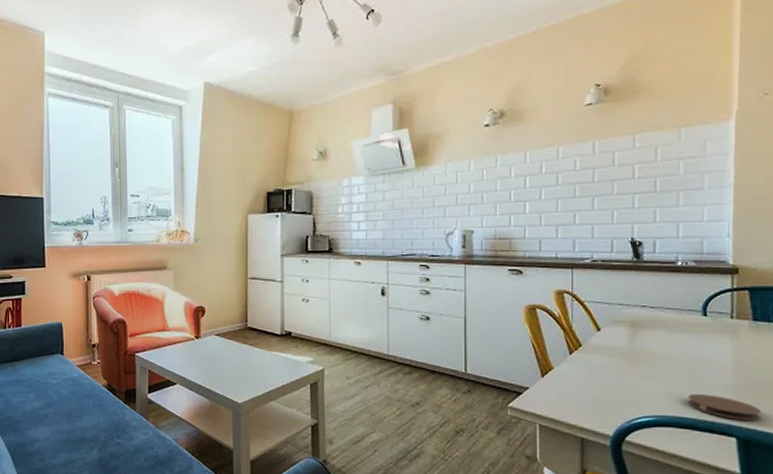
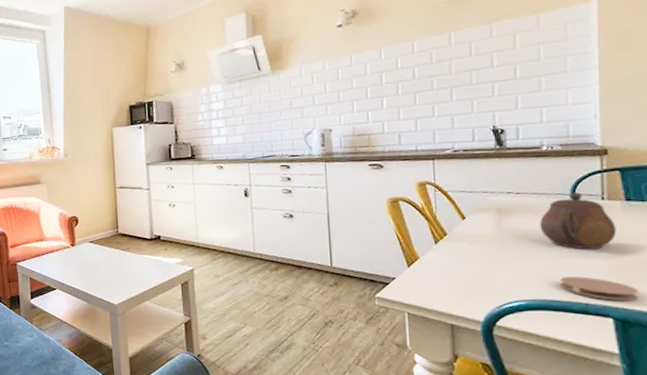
teapot: none [671,310,743,368] -> present [540,192,616,250]

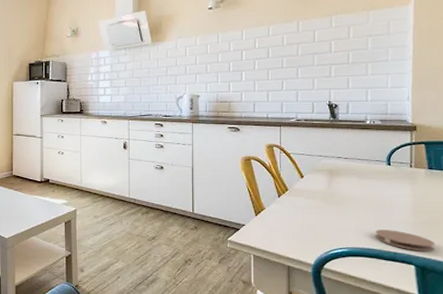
teapot: present [540,192,616,250] -> none [362,160,420,208]

